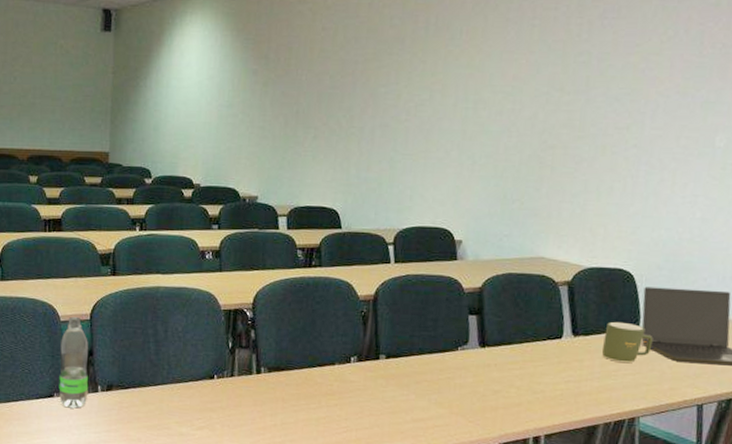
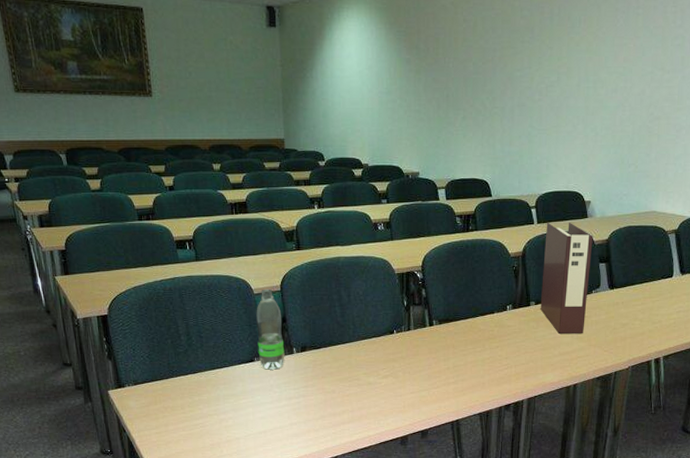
binder: none [391,262,463,398] -> present [540,222,593,334]

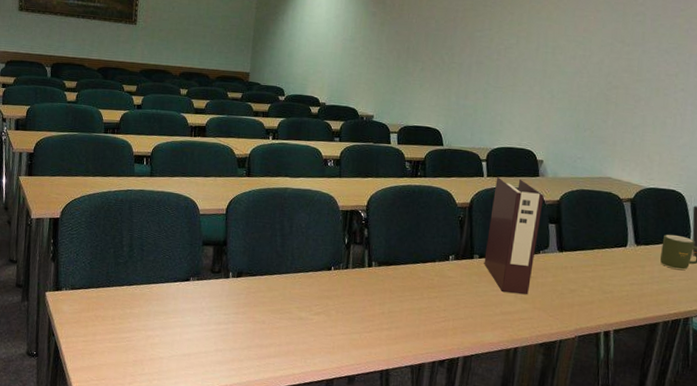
bottle: present [255,288,285,370] -> none [194,210,224,292]

